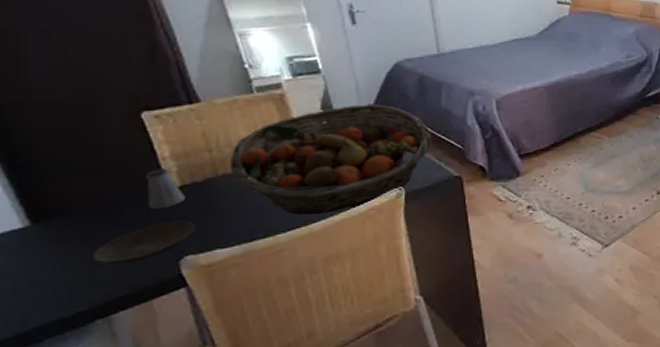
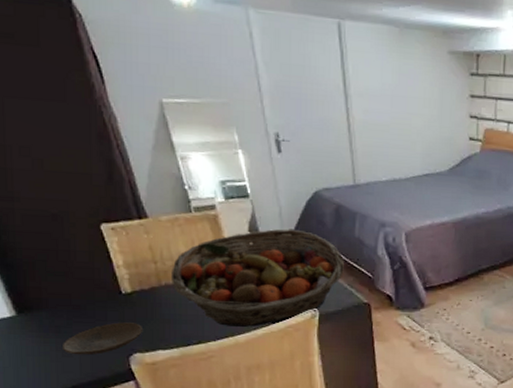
saltshaker: present [146,168,185,209] -> none [104,275,135,310]

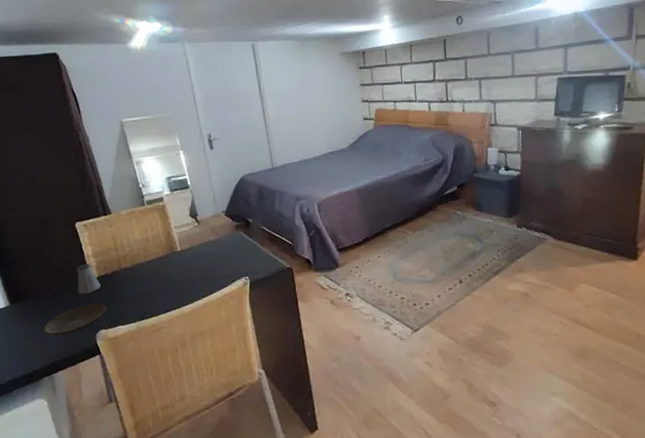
saltshaker: none [104,275,135,310] -> present [77,264,100,294]
fruit basket: present [170,229,344,327] -> none [128,210,268,300]

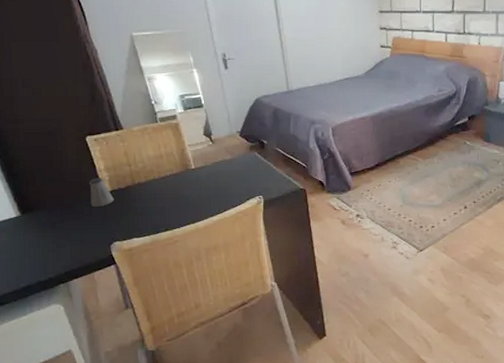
plate: present [44,303,107,336] -> none [57,216,121,246]

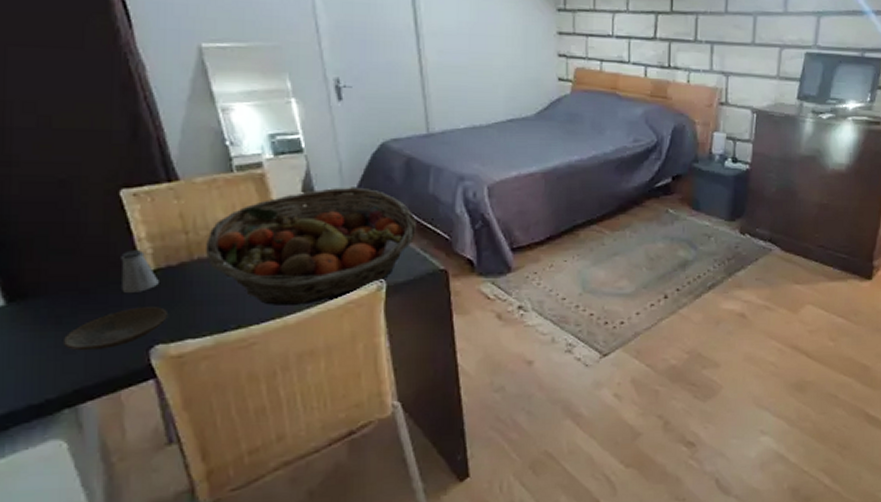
plate: none [57,216,121,246] -> present [64,307,169,351]
fruit basket: none [142,131,282,215] -> present [205,187,416,305]

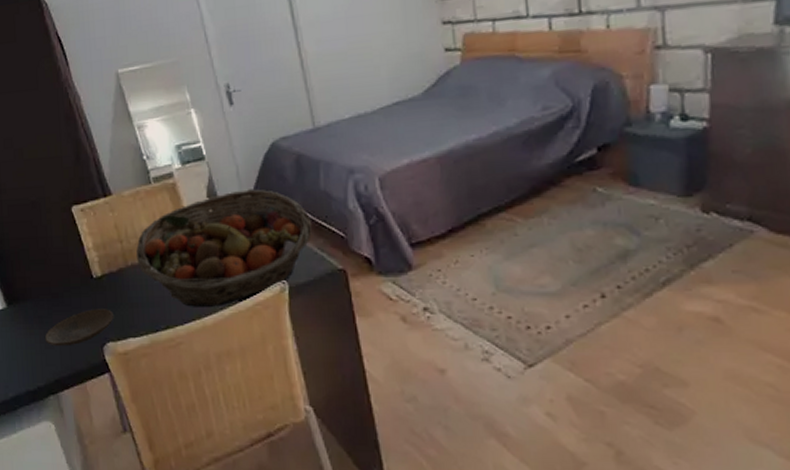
saltshaker: present [121,250,159,293] -> none [77,259,105,296]

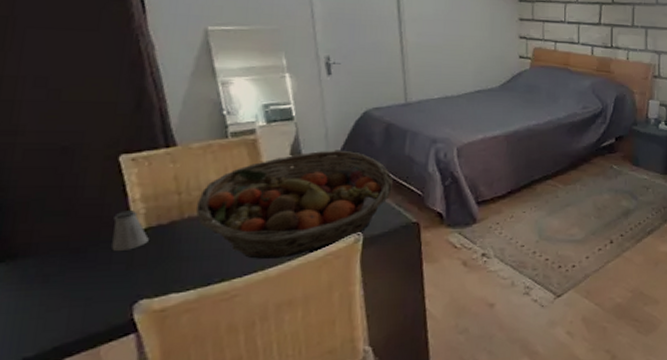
plate: present [45,309,115,347] -> none [48,263,155,308]
saltshaker: none [77,259,105,296] -> present [112,210,149,251]

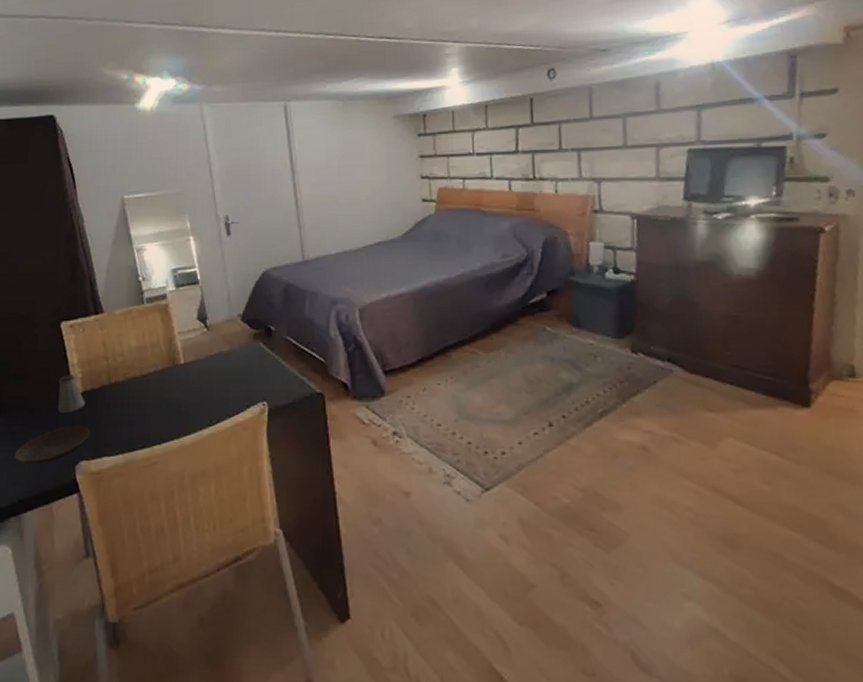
plate: none [48,263,155,308] -> present [14,426,91,465]
fruit basket: present [195,150,393,259] -> none [120,314,294,427]

